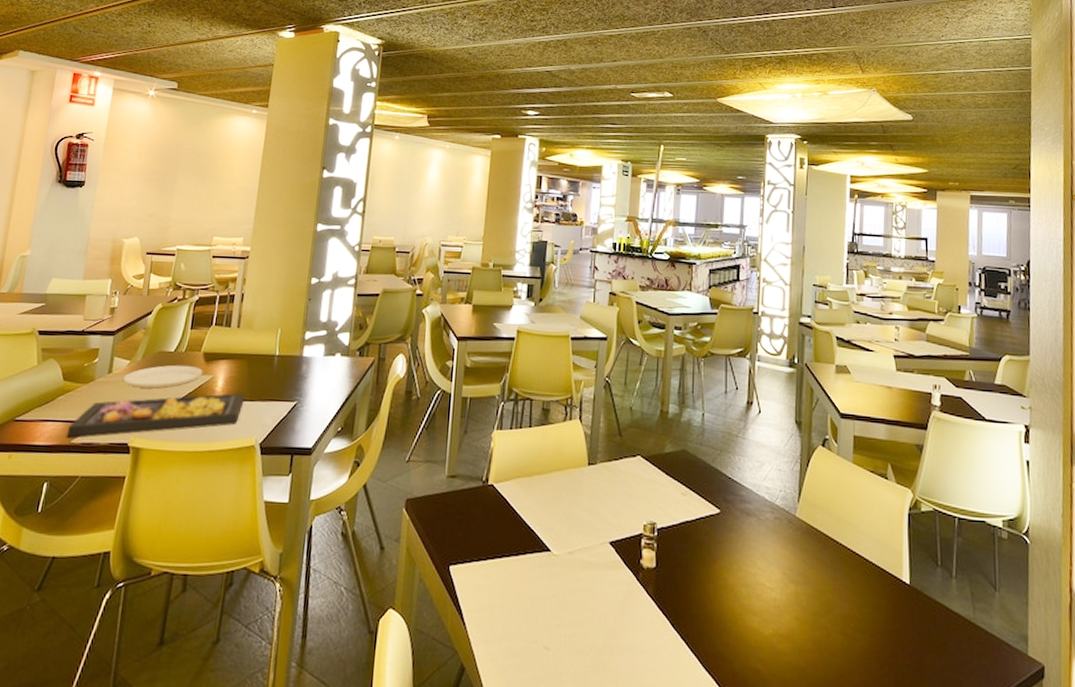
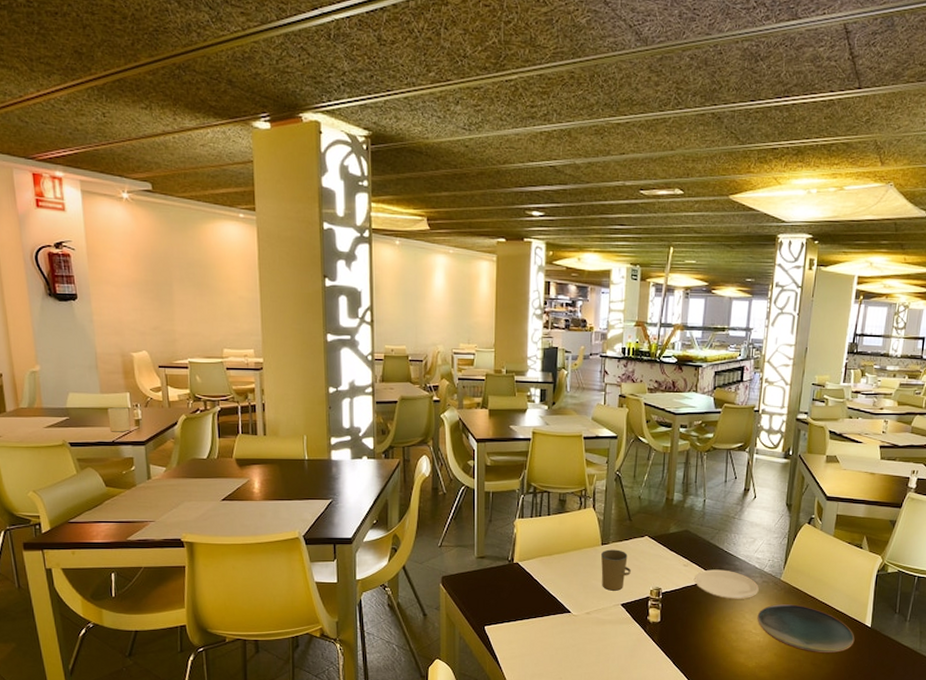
food tray: present [67,393,244,440] -> none [122,493,282,537]
plate: present [123,364,203,389] -> none [163,470,239,492]
cup: none [587,471,621,524] -> present [601,549,631,591]
plate: none [695,500,771,541] -> present [694,569,759,599]
plate: none [771,549,892,620] -> present [757,604,855,654]

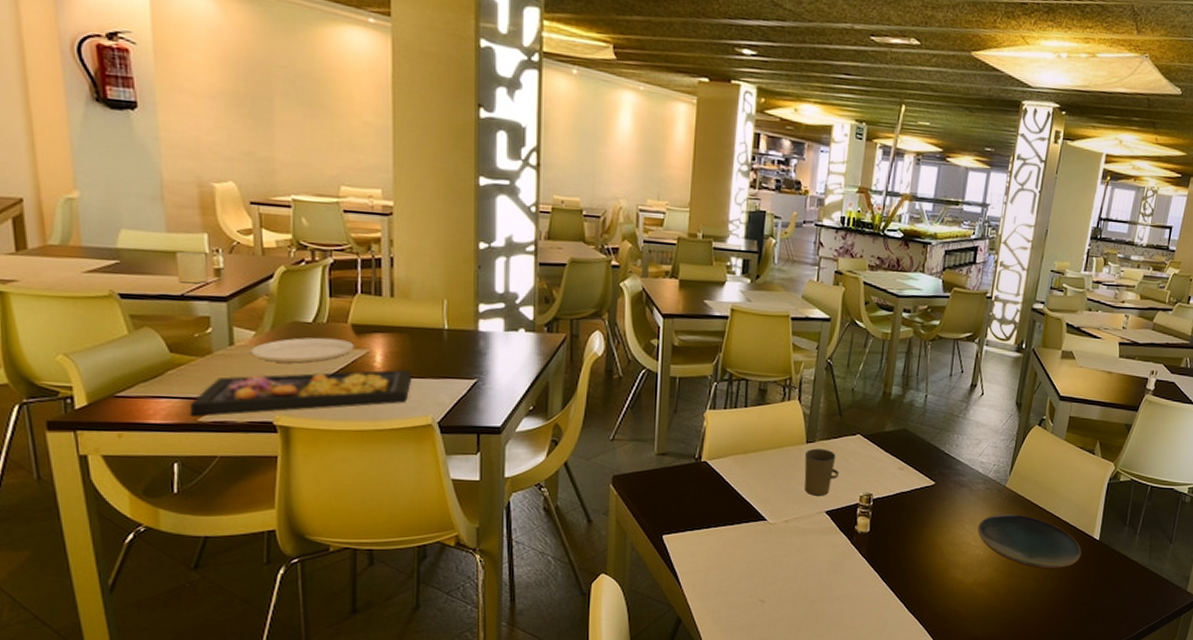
food tray: none [122,493,282,537] -> present [190,369,411,418]
plate: none [163,470,239,492] -> present [250,337,355,363]
plate: present [694,569,759,599] -> none [910,473,982,508]

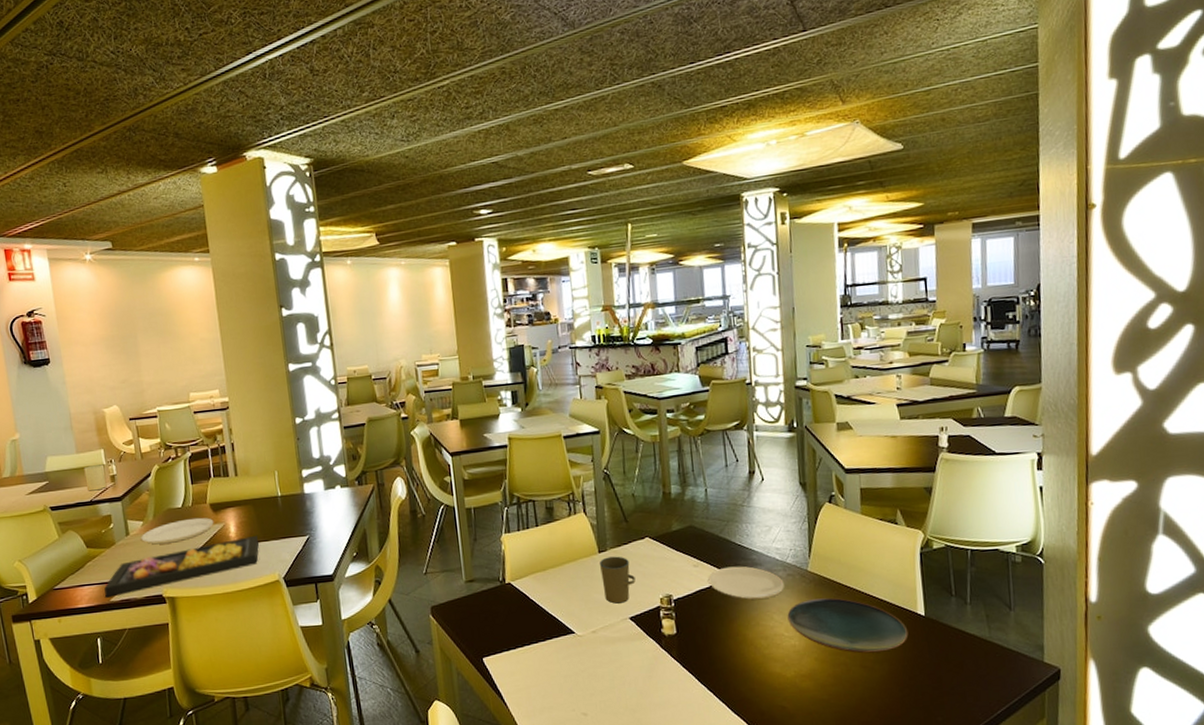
plate: none [910,473,982,508] -> present [708,566,784,600]

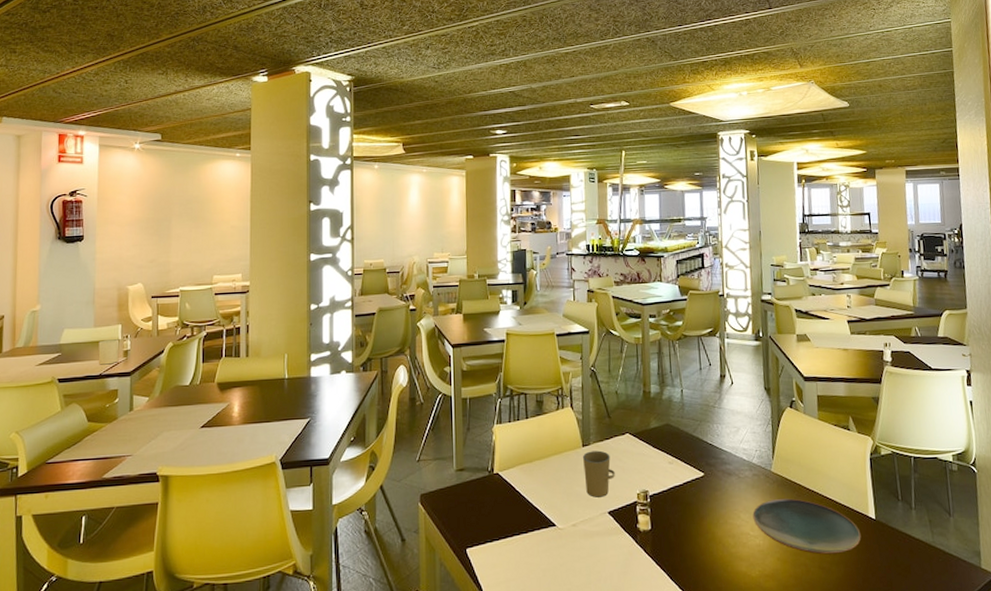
food tray: present [104,535,259,599] -> none [98,415,260,475]
plate: present [141,517,214,545] -> none [144,396,219,421]
plate: present [708,566,784,600] -> none [682,464,750,498]

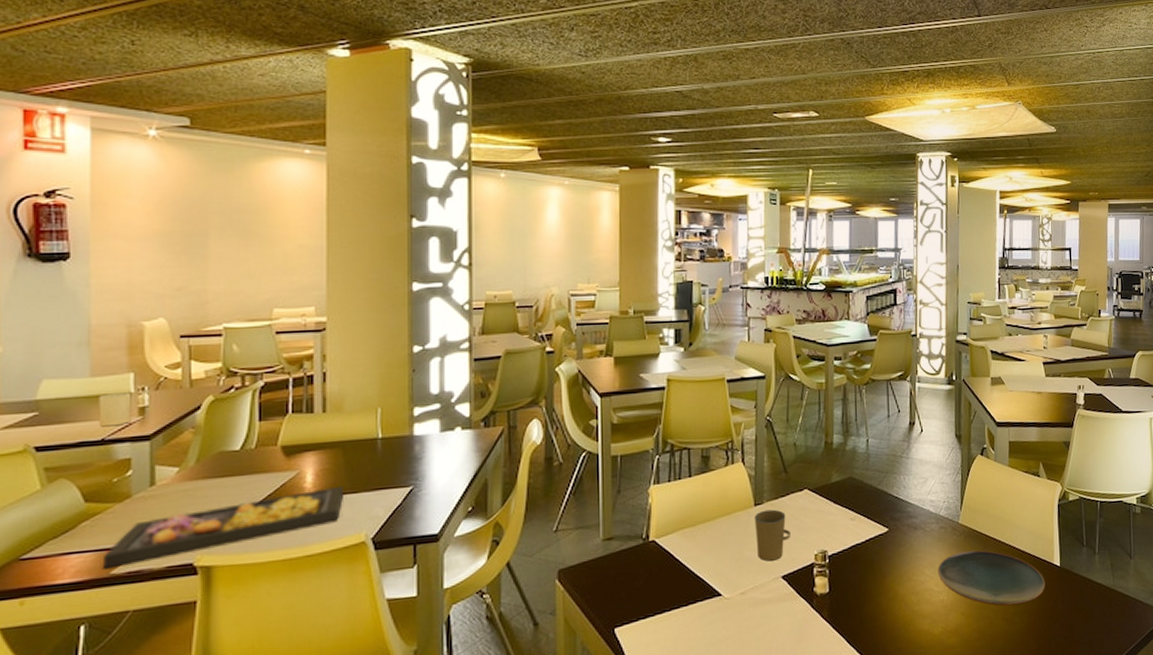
food tray: none [98,415,260,475] -> present [103,485,343,571]

